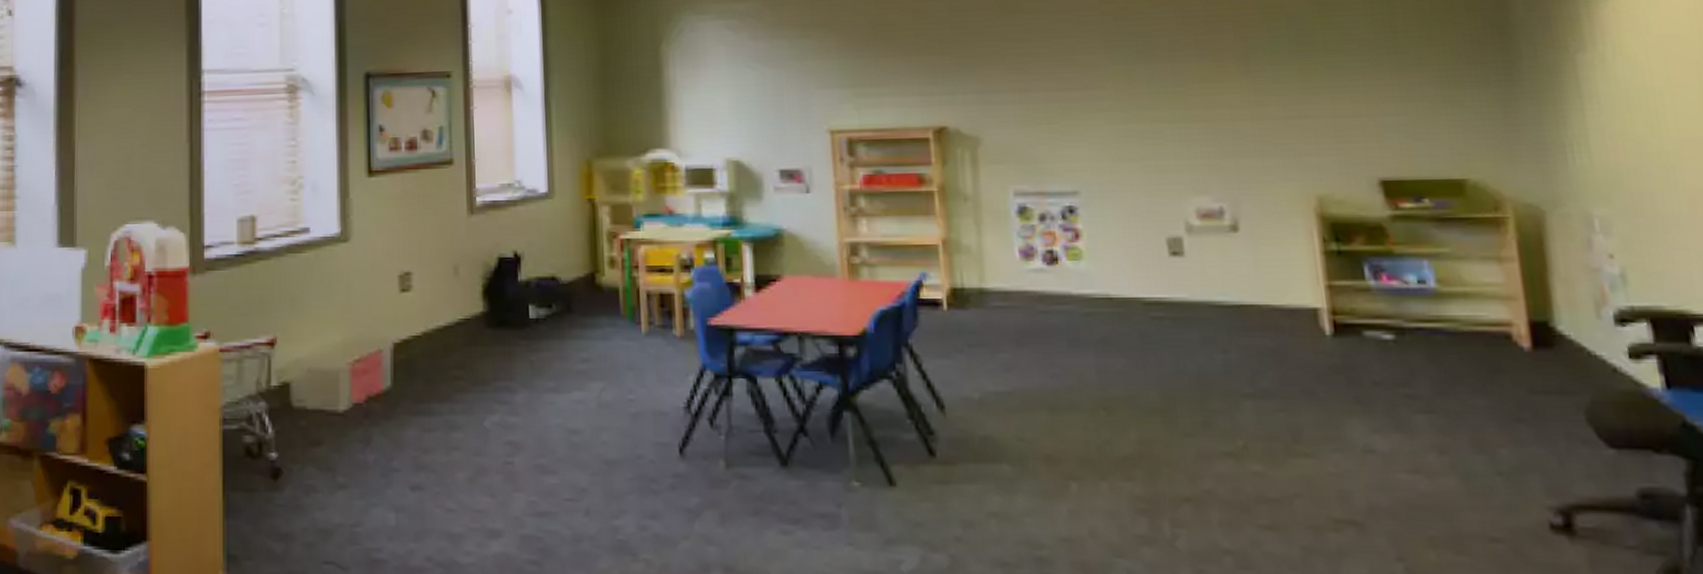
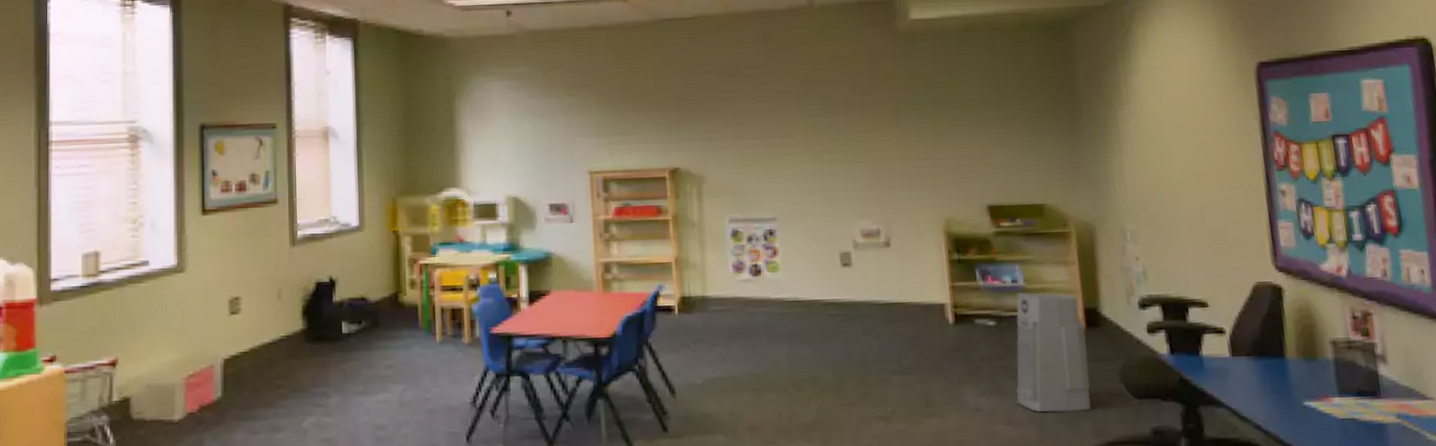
air purifier: none [1424,296,1543,461] -> present [1016,291,1092,413]

